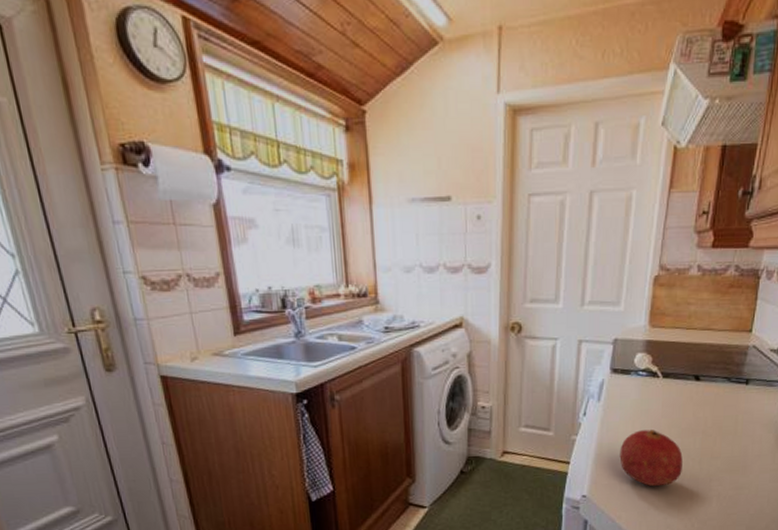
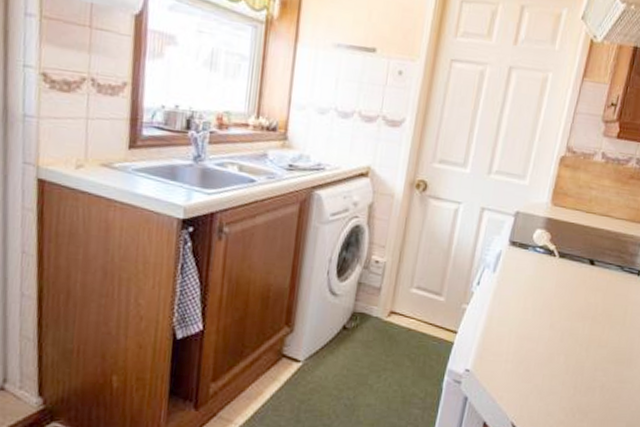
fruit: present [619,429,683,487] -> none [508,308,571,370]

